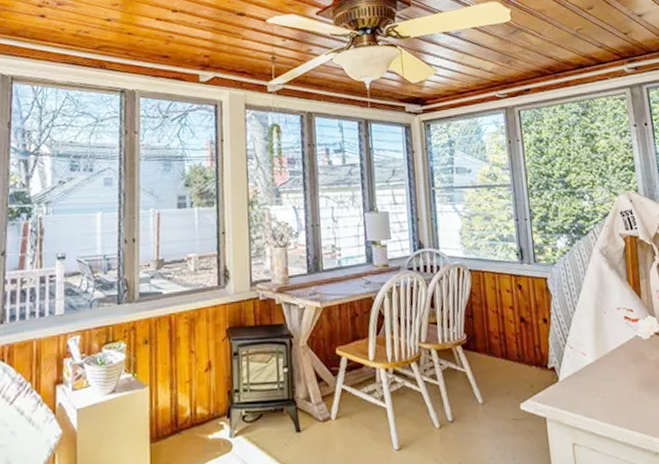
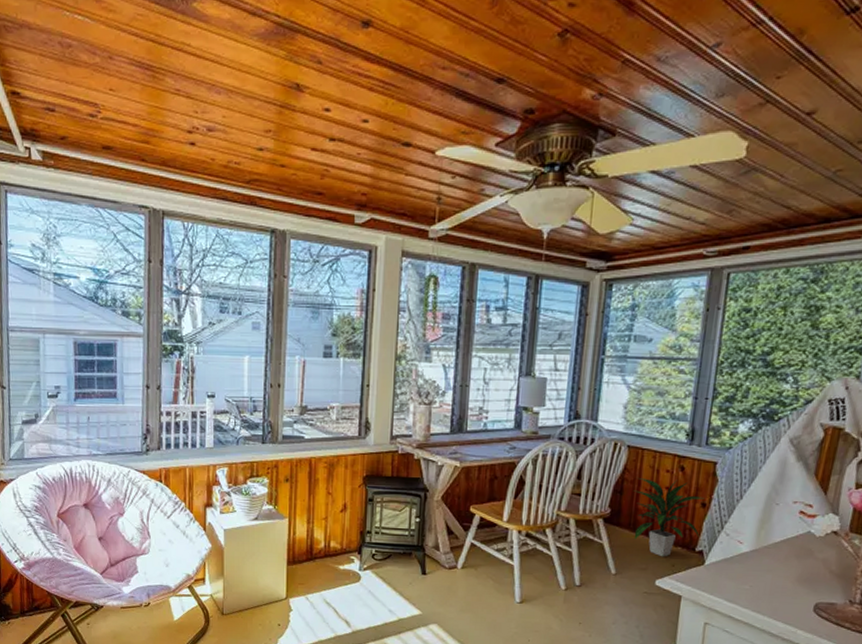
indoor plant: none [483,298,549,379] -> present [633,478,706,557]

